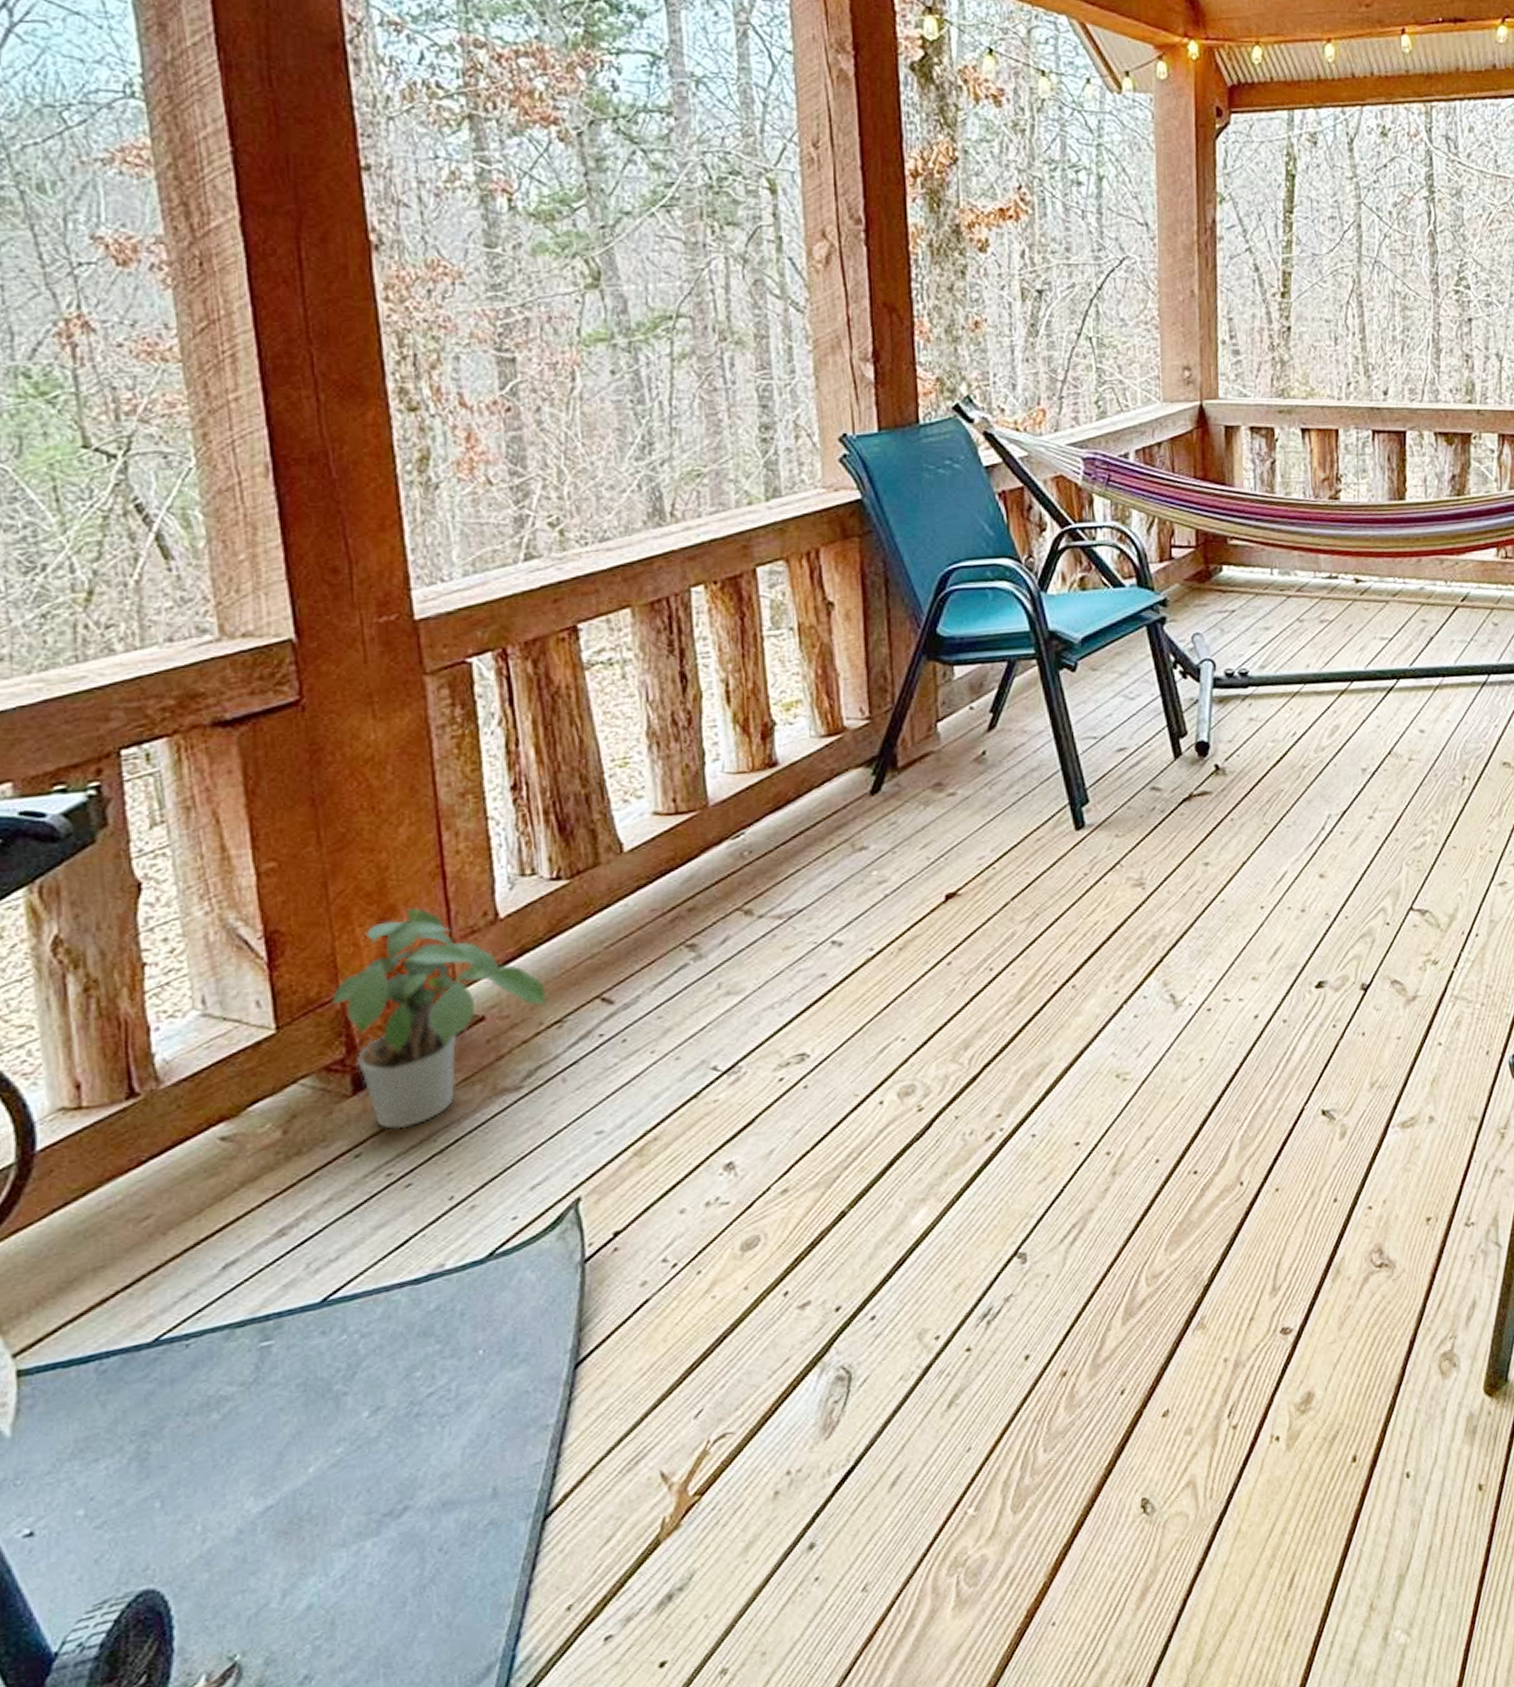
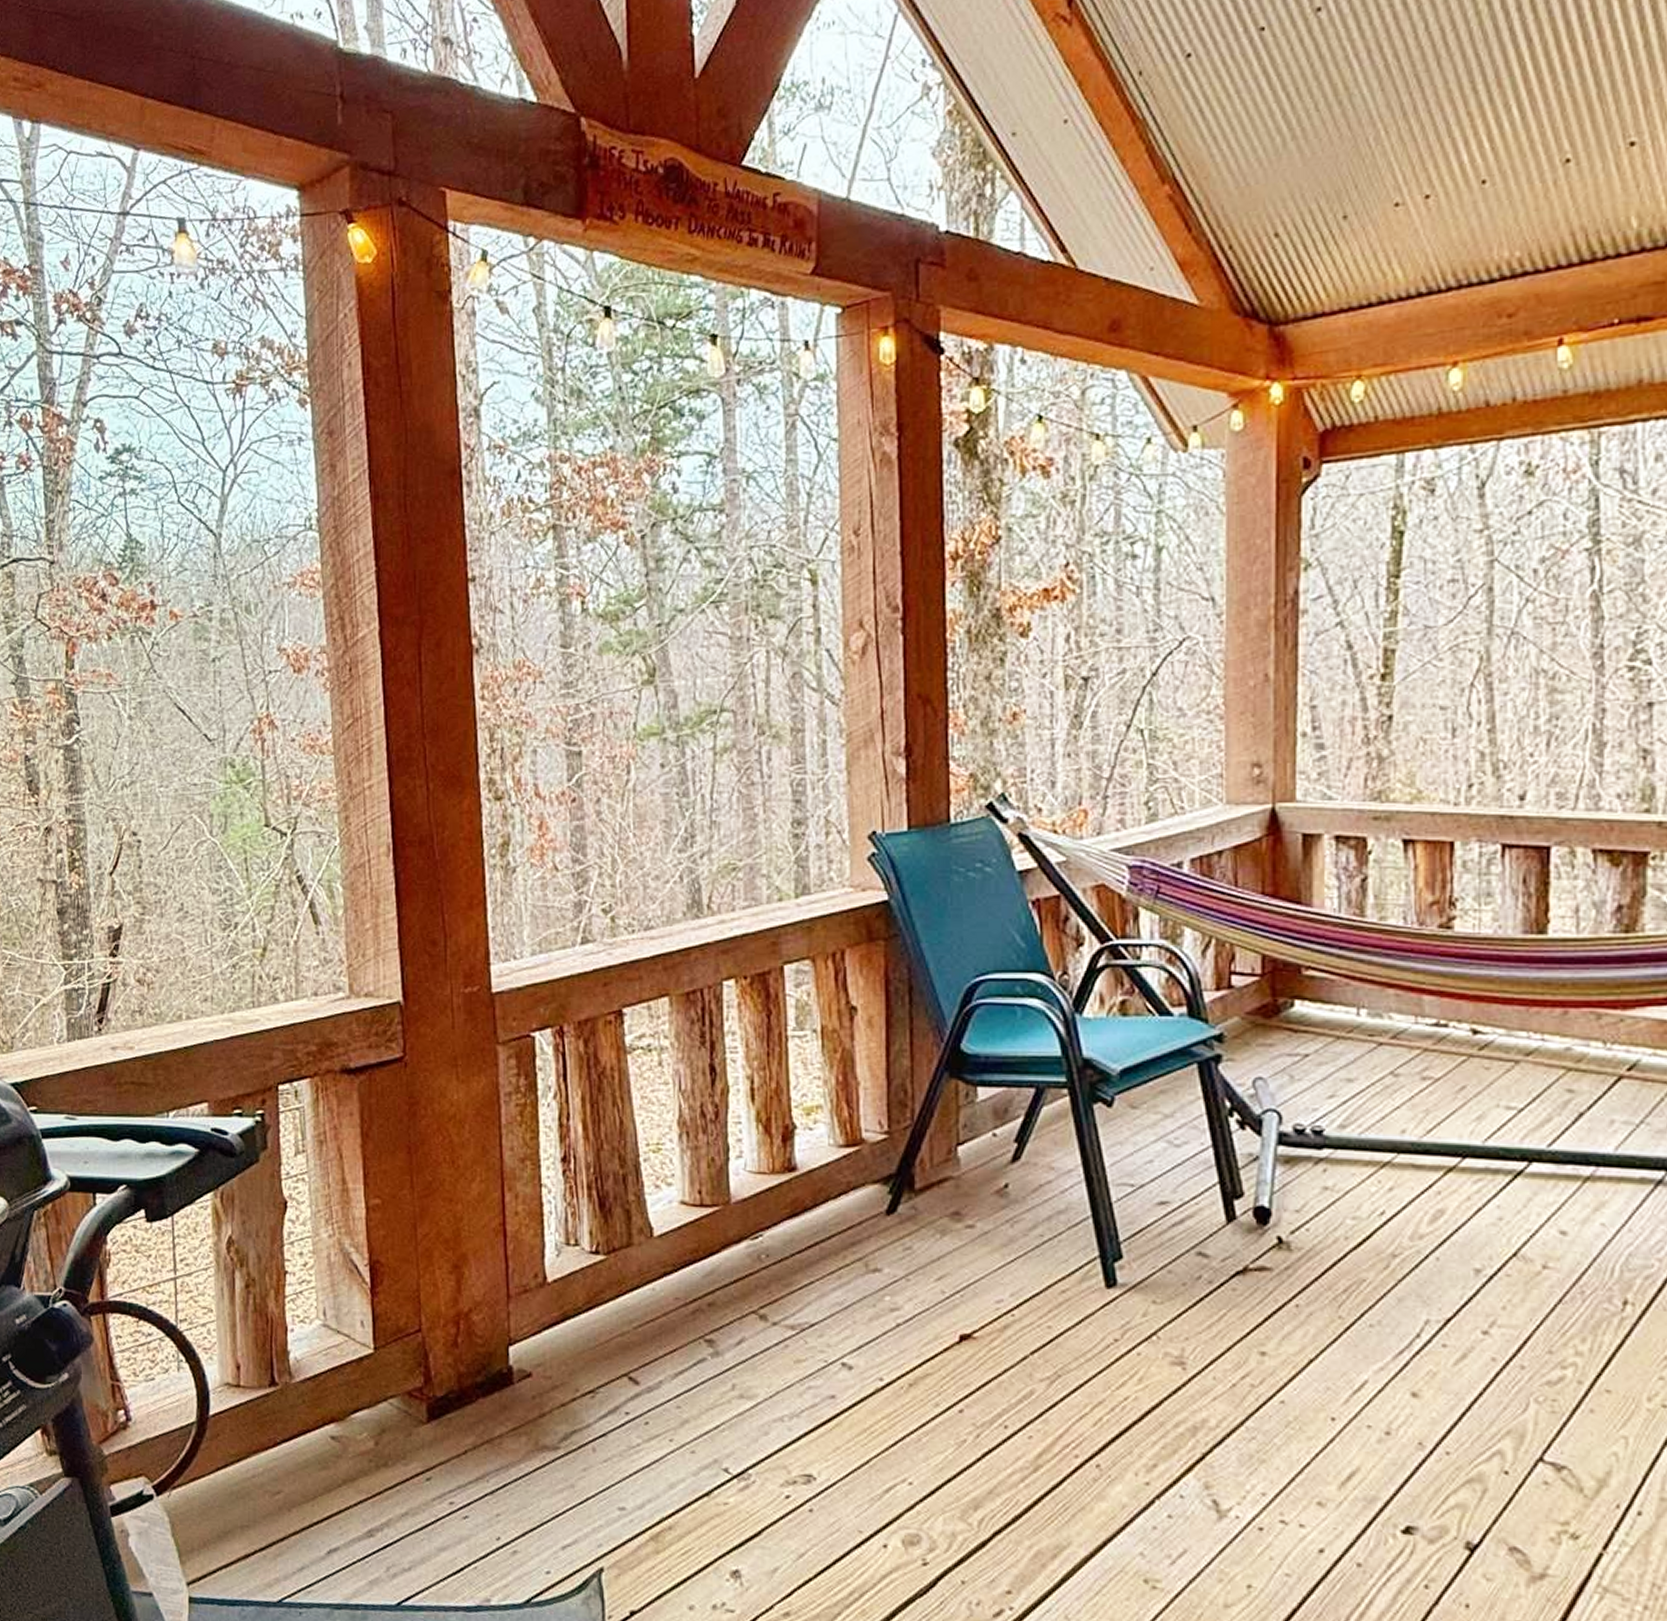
potted plant: present [331,907,548,1130] -> none [414,1259,584,1464]

